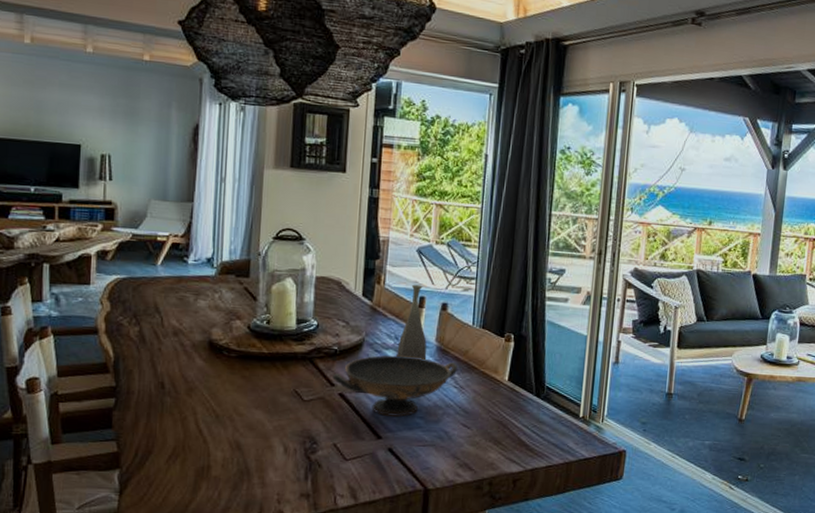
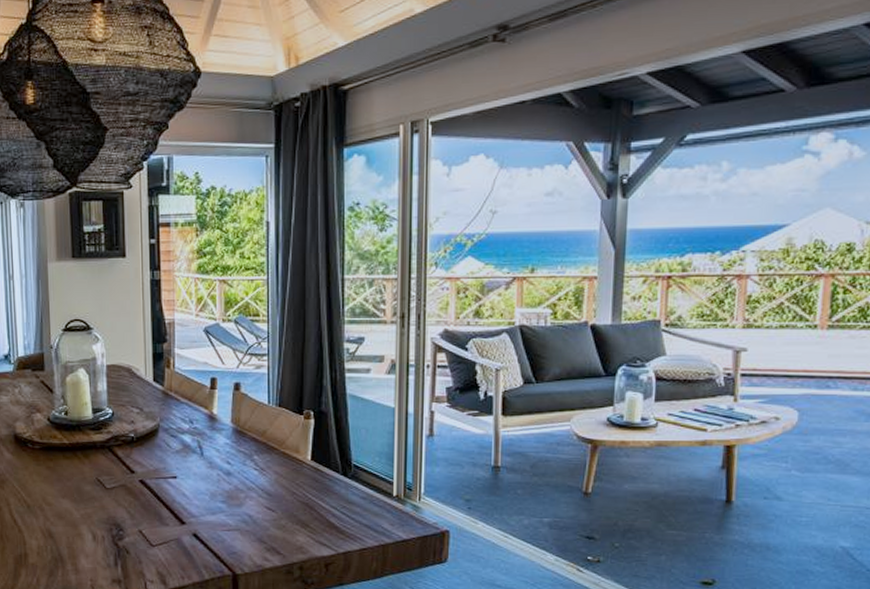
decorative bowl: present [332,355,458,417] -> none [132,439,257,501]
bottle: present [397,284,427,360] -> none [193,365,223,442]

